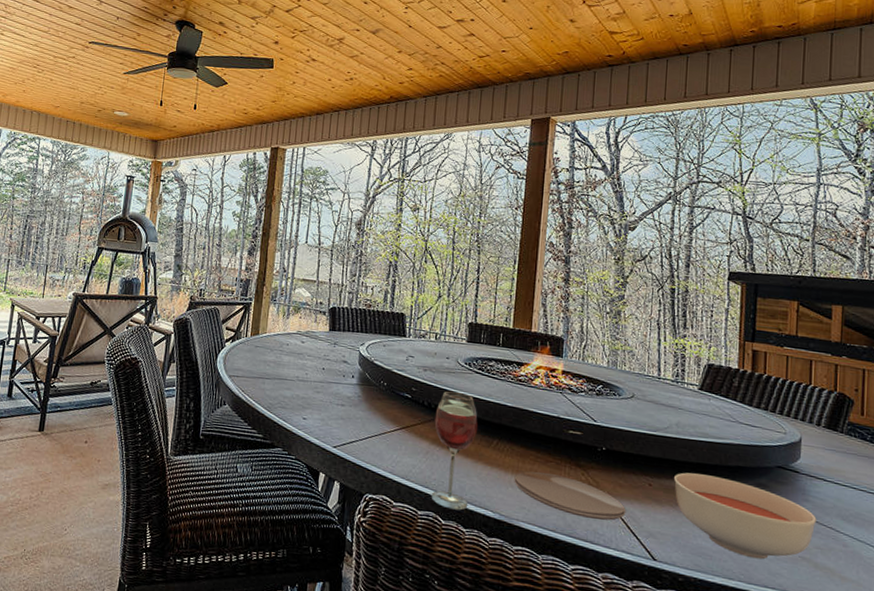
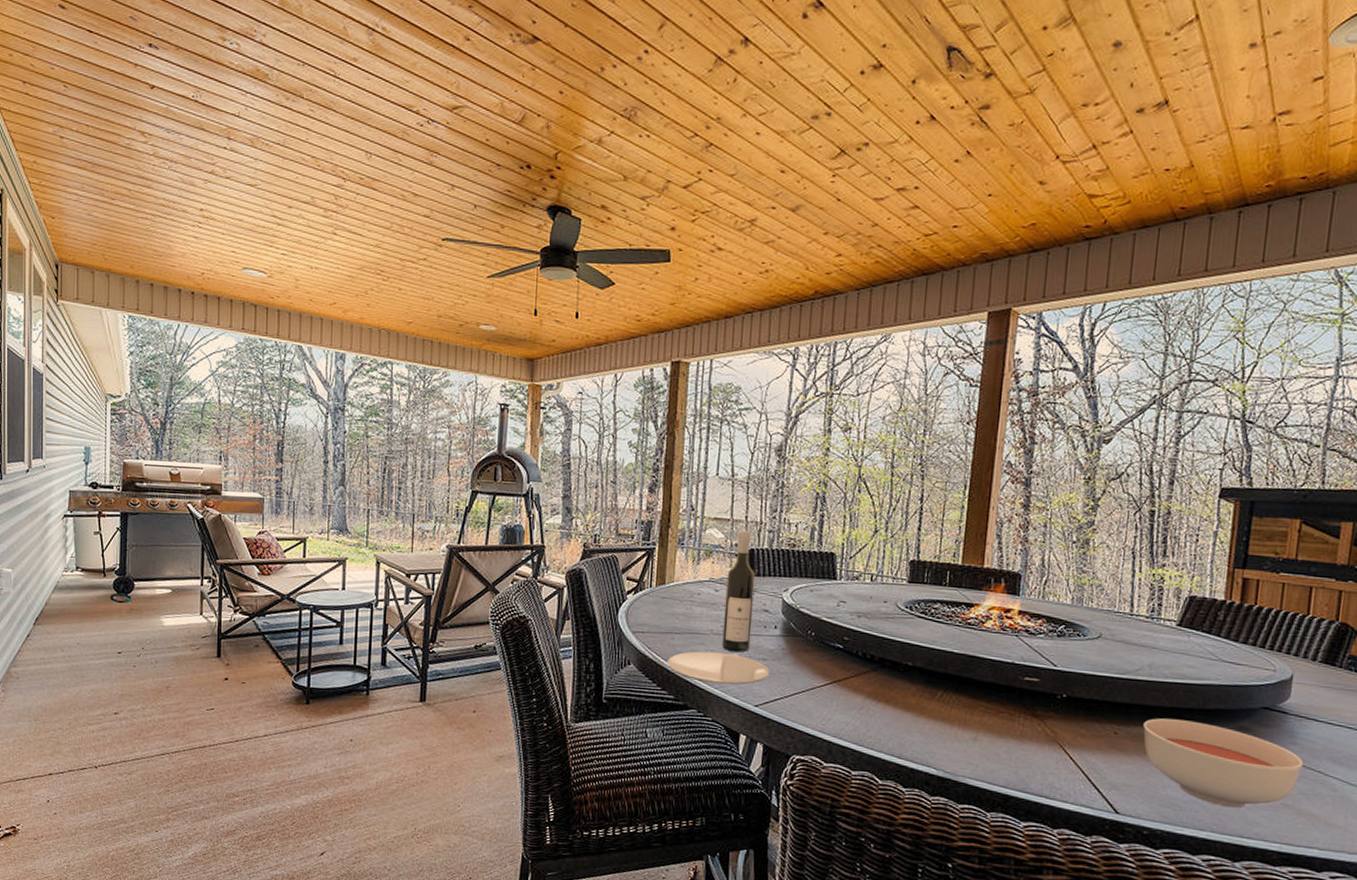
plate: none [258,395,347,427] -> present [667,651,770,685]
bottle: none [306,291,337,398] -> present [722,530,756,653]
wineglass: present [431,391,479,511] -> none [866,638,921,769]
plate: present [514,471,626,521] -> none [960,723,1088,773]

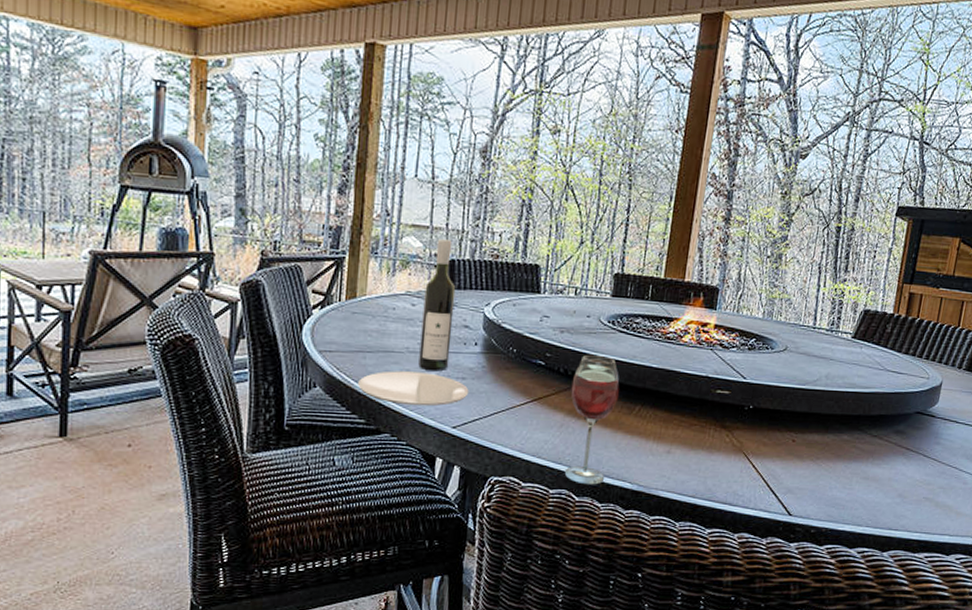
wineglass: none [866,638,921,769] -> present [564,354,621,485]
bowl: present [1142,718,1304,808] -> none [816,425,944,504]

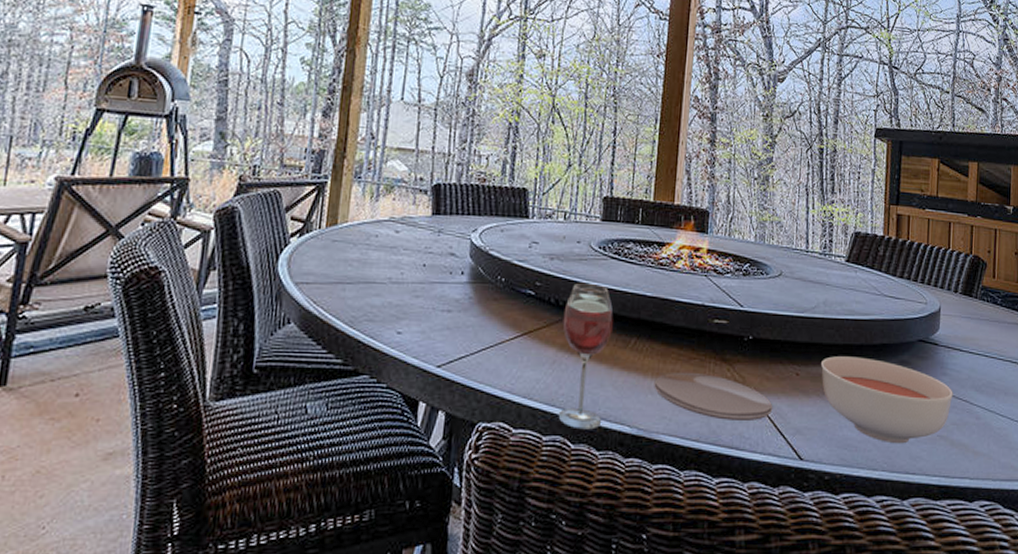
plate: present [358,371,469,407] -> none [336,304,455,343]
bottle: present [418,239,456,372] -> none [401,162,442,304]
plate: none [655,436,768,481] -> present [654,372,773,422]
bowl: none [816,425,944,504] -> present [820,356,953,444]

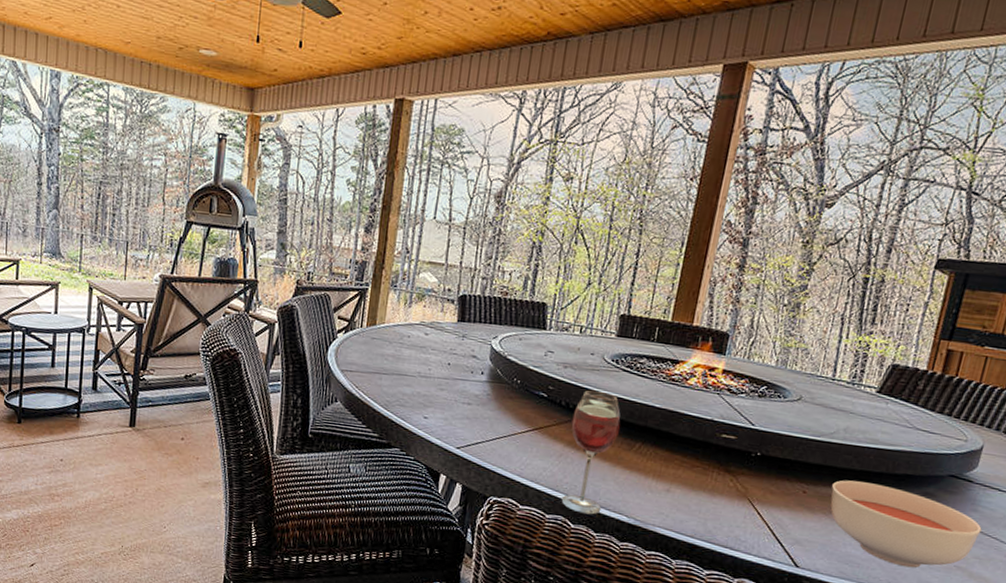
plate: present [654,372,773,422] -> none [654,476,774,528]

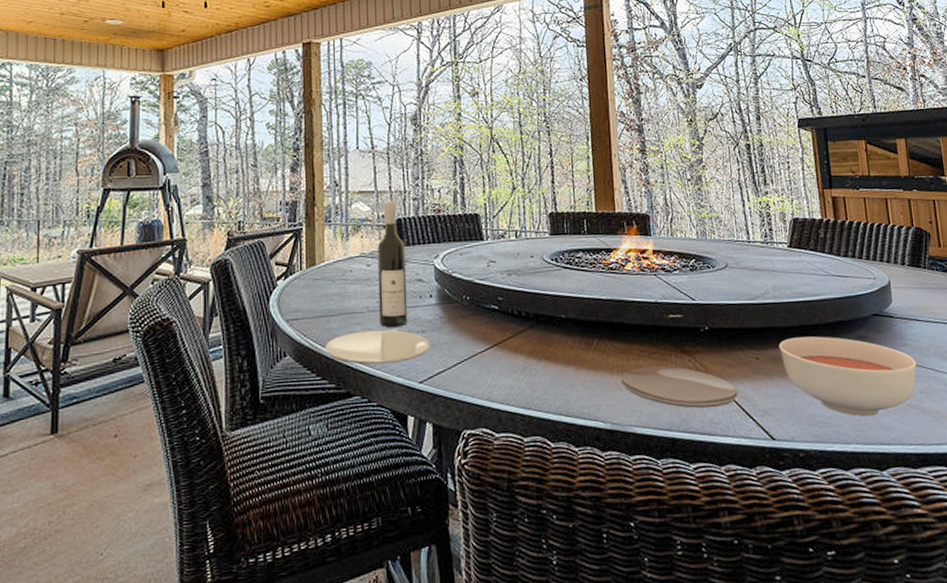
plate: none [373,392,474,427] -> present [325,329,431,365]
bottle: none [428,276,466,396] -> present [377,201,408,328]
wineglass: present [561,390,622,515] -> none [527,293,576,429]
plate: none [654,476,774,528] -> present [620,366,739,408]

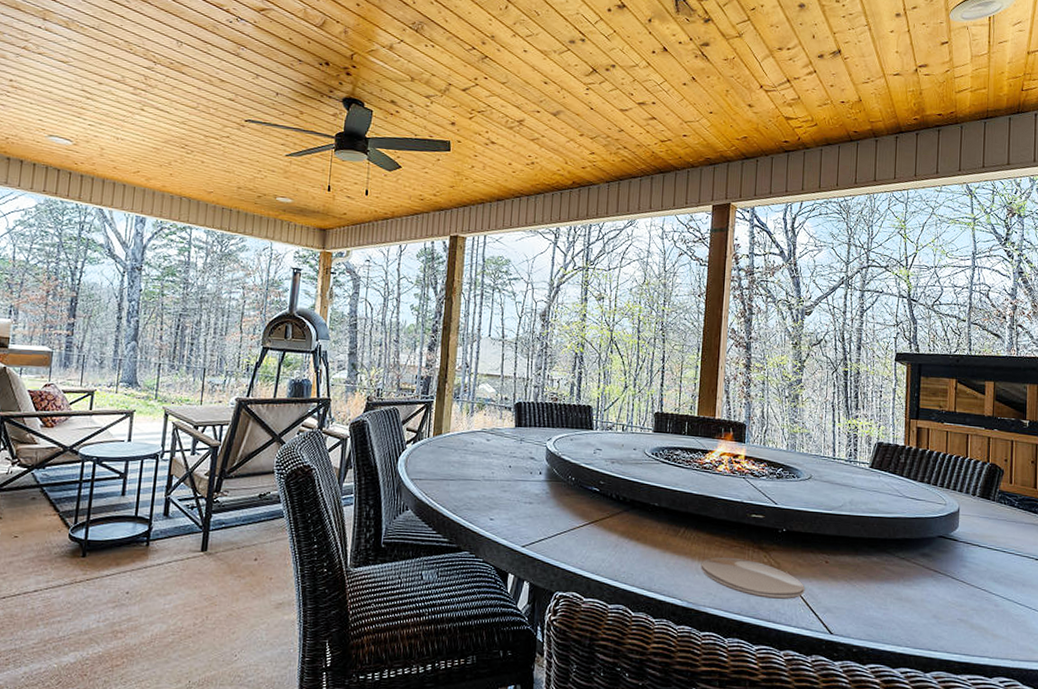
plate: present [325,329,431,365] -> none [443,496,535,528]
bottle: present [377,201,408,328] -> none [493,386,523,497]
bowl: present [778,336,917,417] -> none [847,548,972,625]

